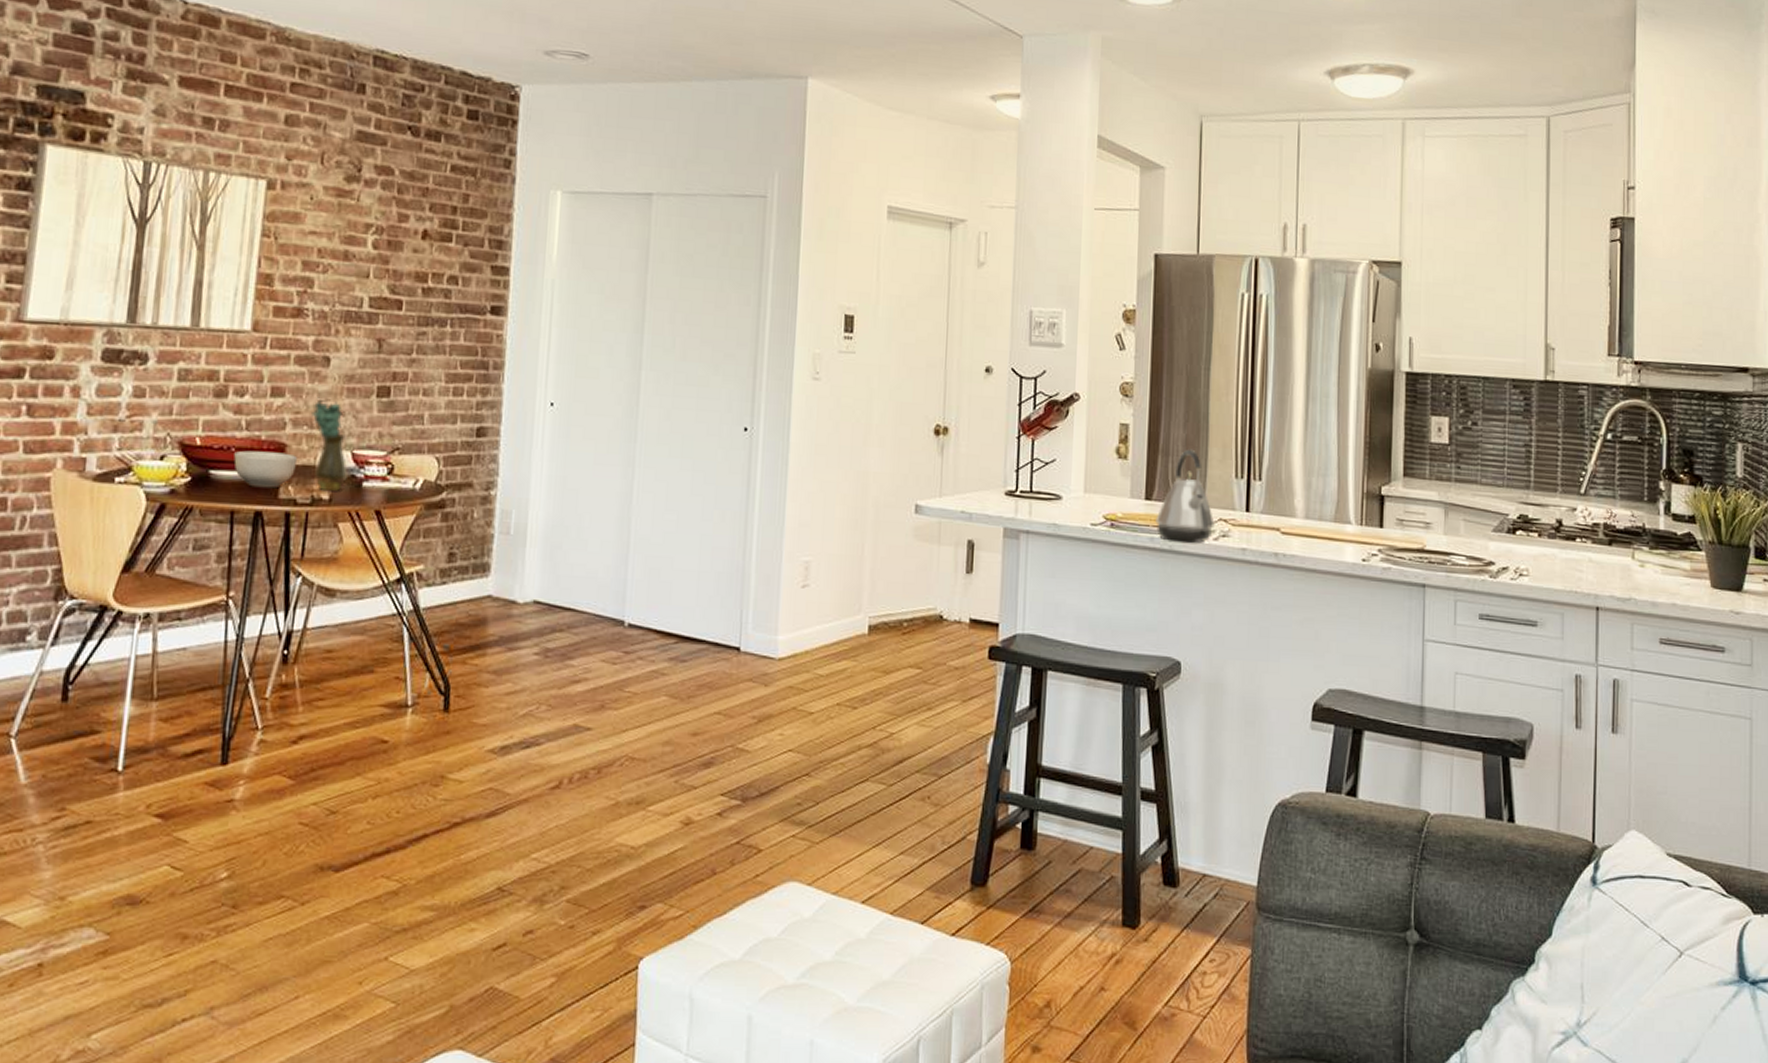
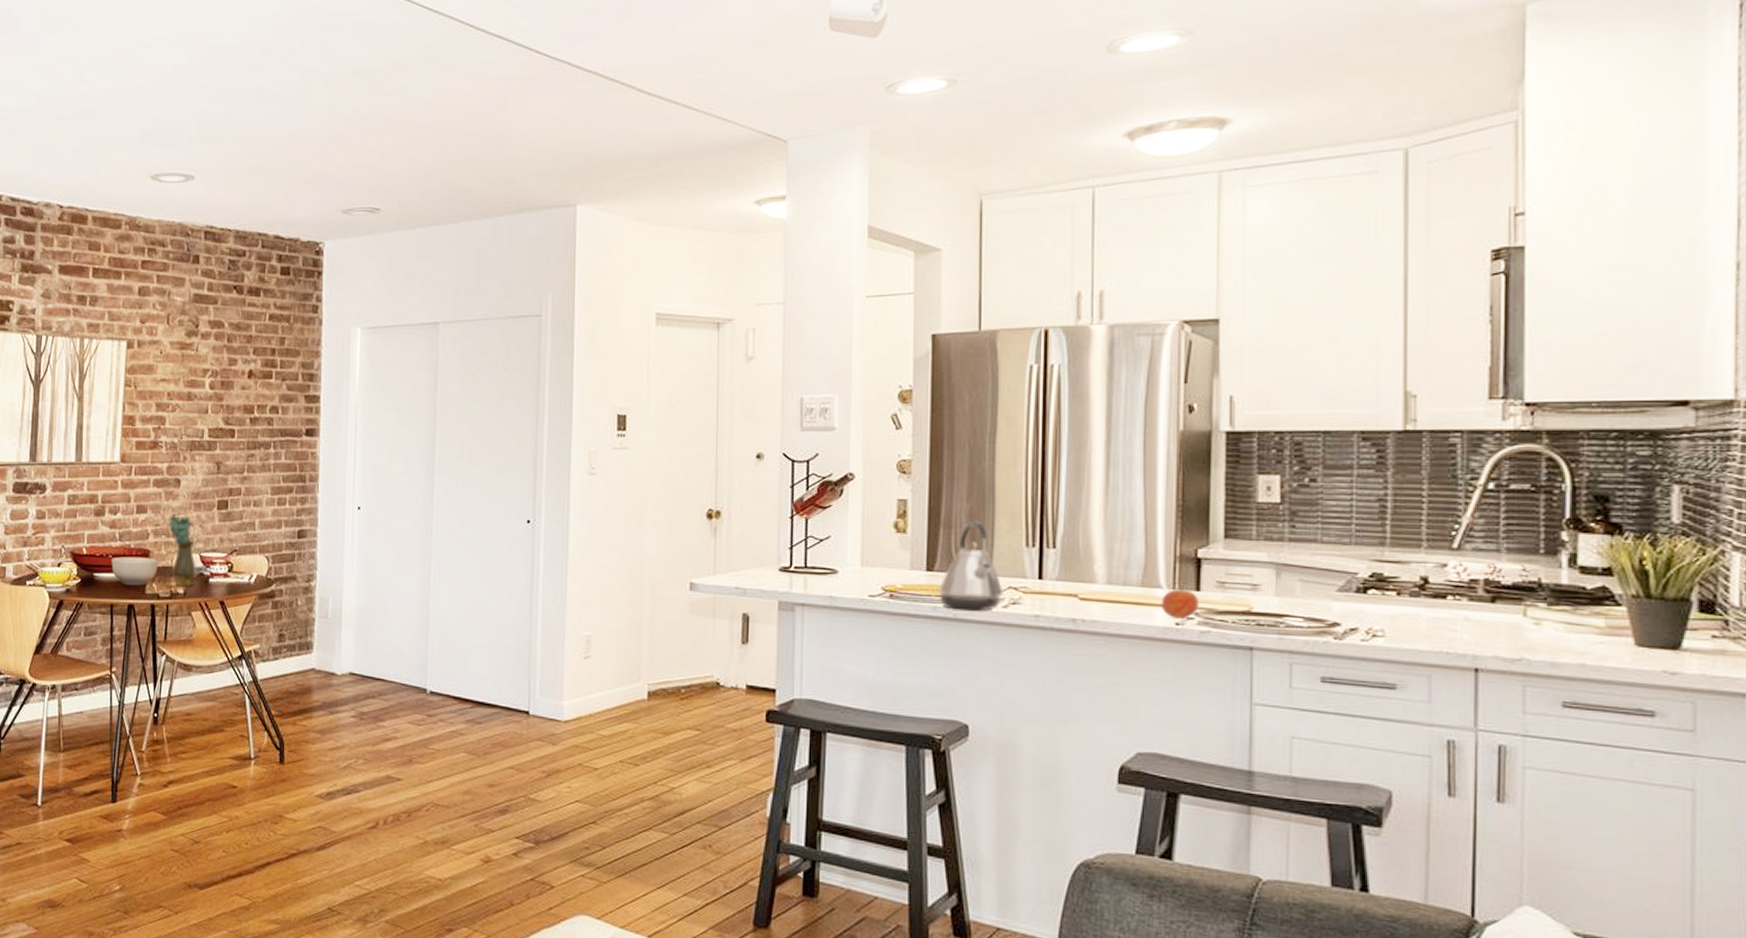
fruit: none [1350,522,1382,556] -> present [1161,585,1199,620]

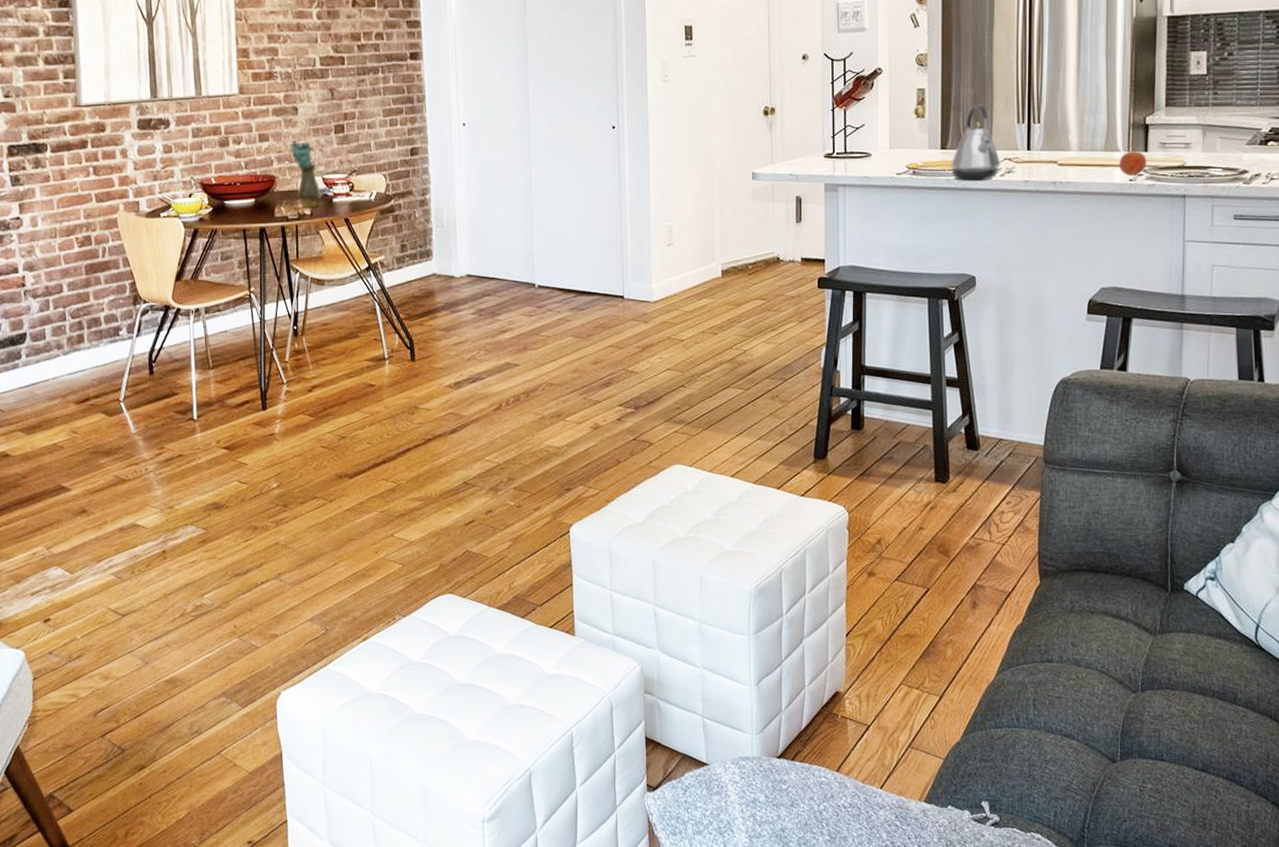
bowl: present [111,556,159,586] -> none [240,183,285,211]

